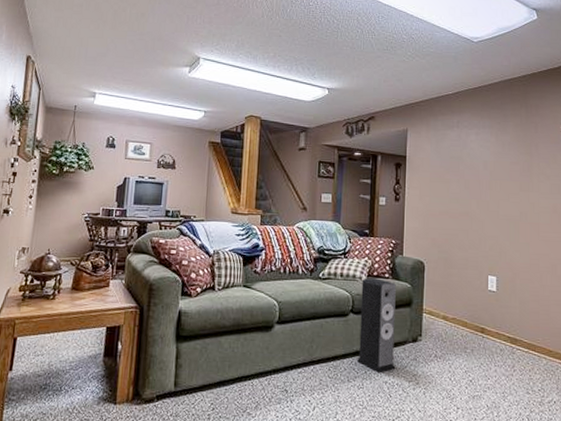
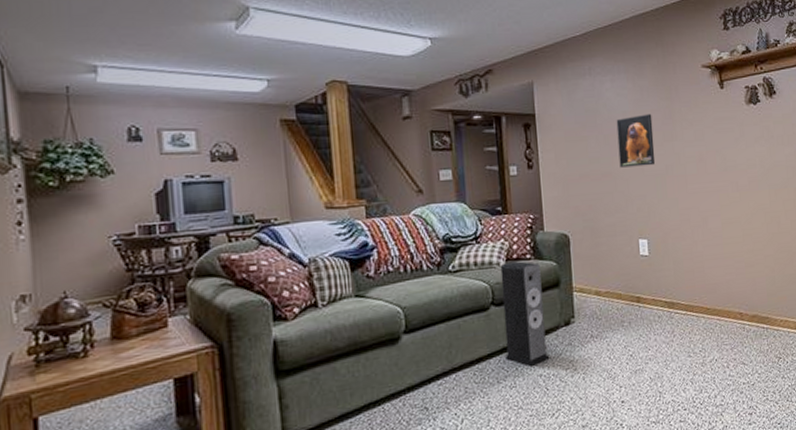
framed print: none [477,165,511,211] -> present [616,113,656,168]

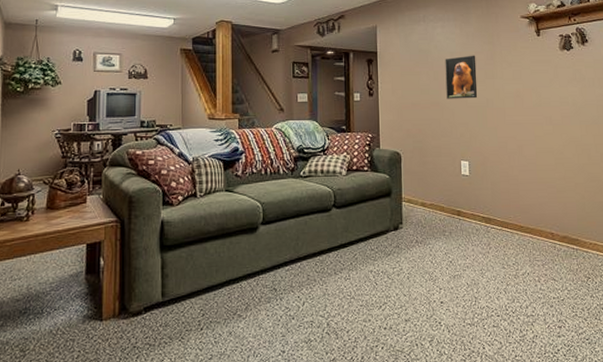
speaker: present [500,261,550,366] -> none [341,172,380,262]

